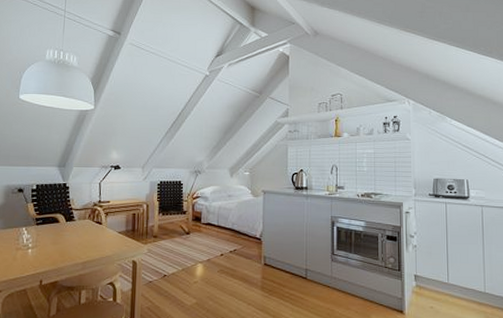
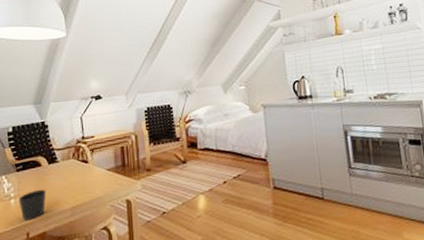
cup: none [35,243,62,269] -> present [18,189,47,221]

